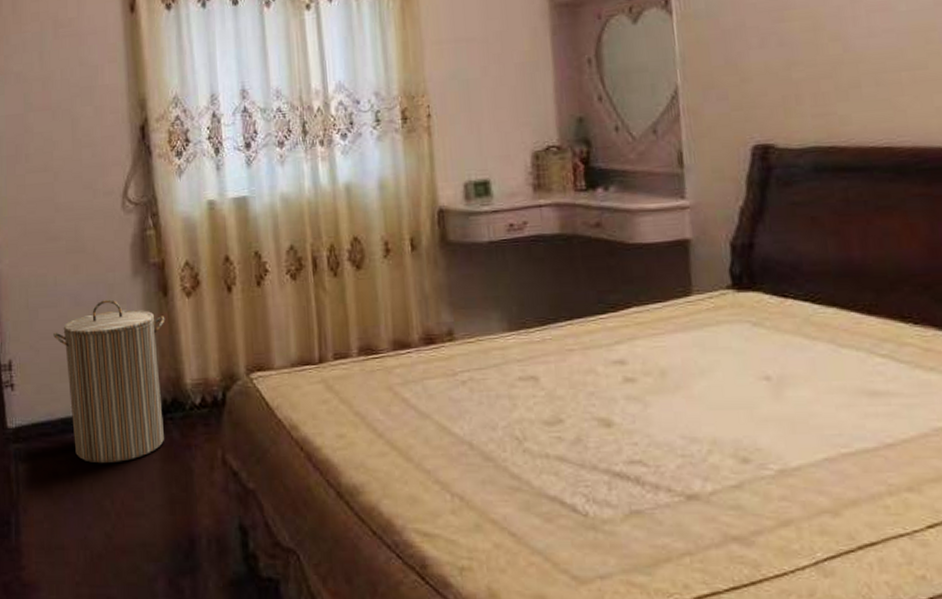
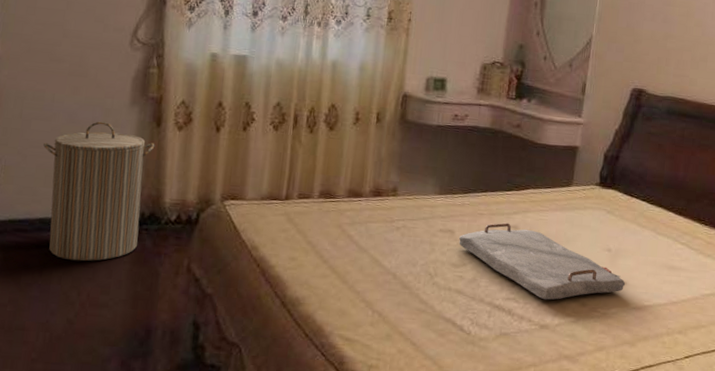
serving tray: none [547,357,805,459] -> present [459,222,626,300]

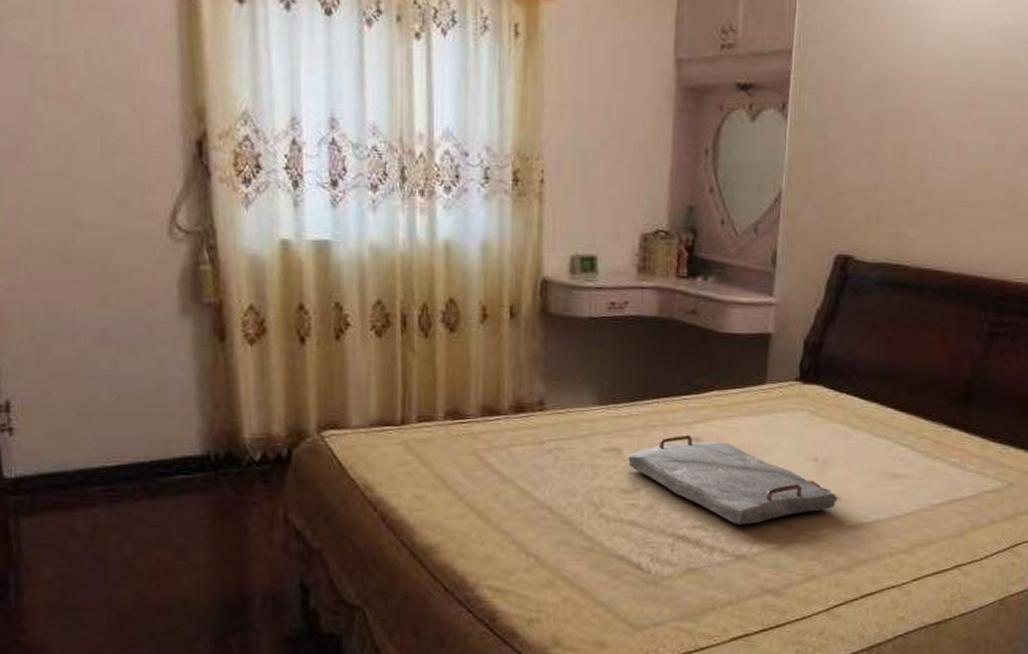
laundry hamper: present [43,121,155,261] -> none [70,339,221,520]

